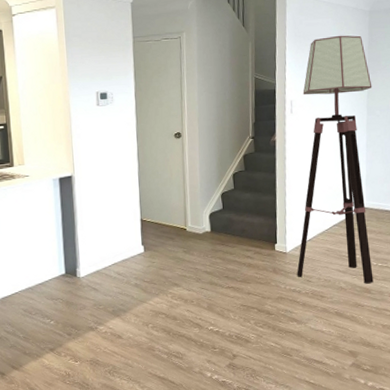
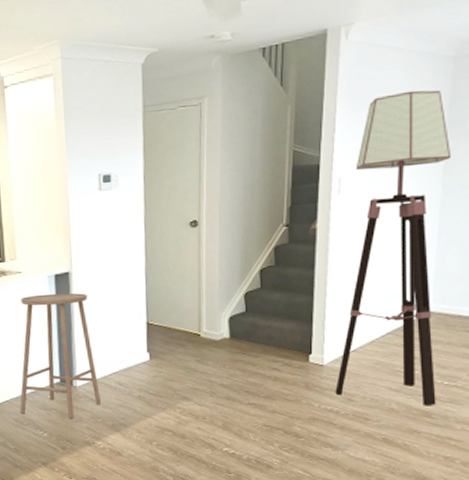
stool: none [28,194,103,307] -> present [20,293,102,419]

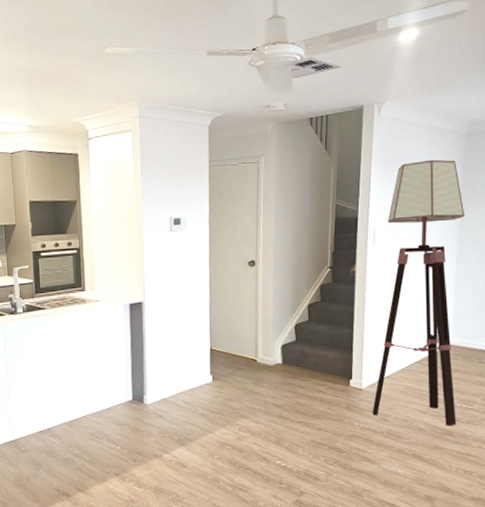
stool: present [20,293,102,419] -> none [95,320,169,434]

